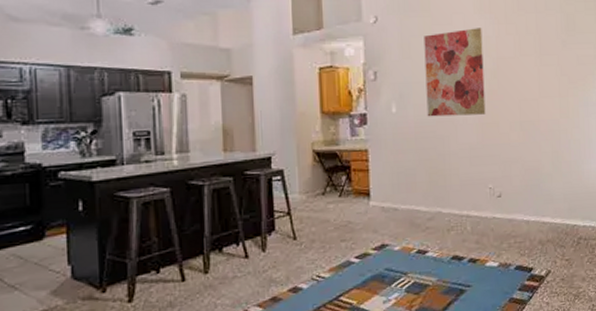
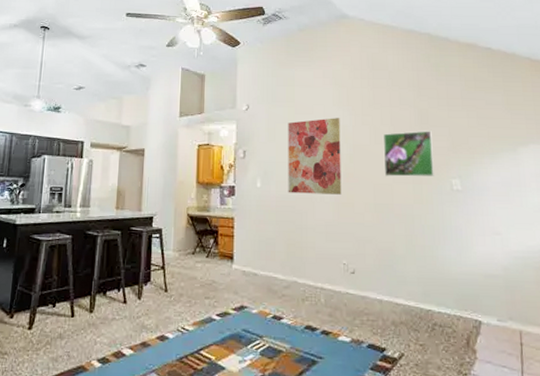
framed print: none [529,38,582,91] -> present [384,130,435,177]

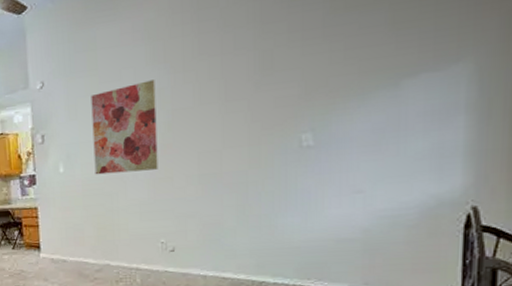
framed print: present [384,130,435,177] -> none [212,77,279,142]

